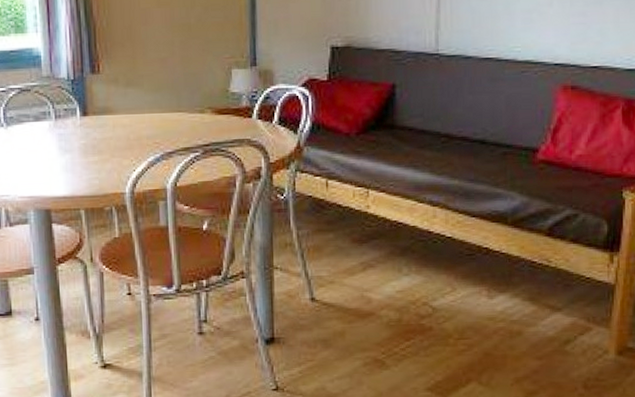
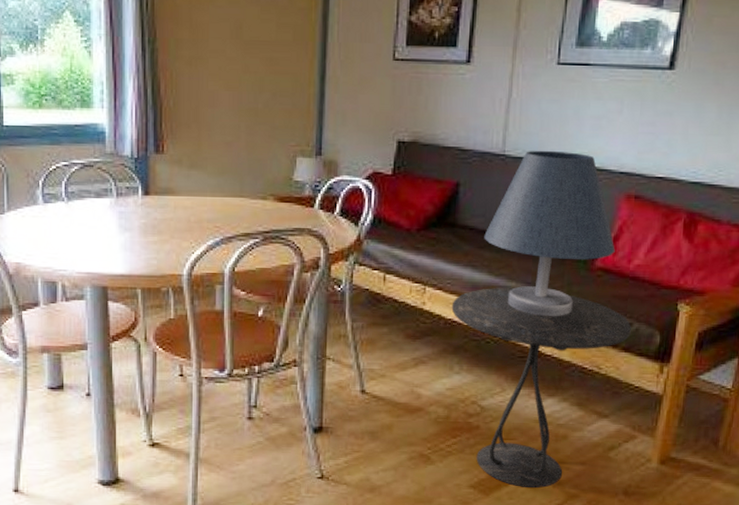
side table: none [396,185,578,387] -> present [451,287,631,488]
table lamp: none [424,46,556,212] -> present [484,150,615,316]

